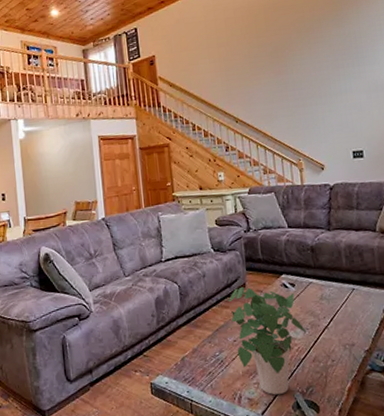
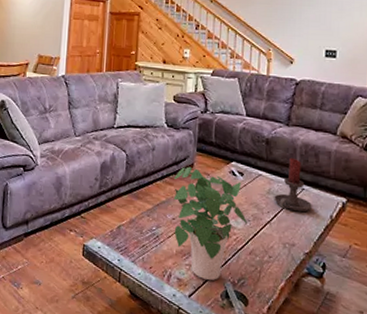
candle holder: none [327,260,365,312] -> present [274,157,312,212]

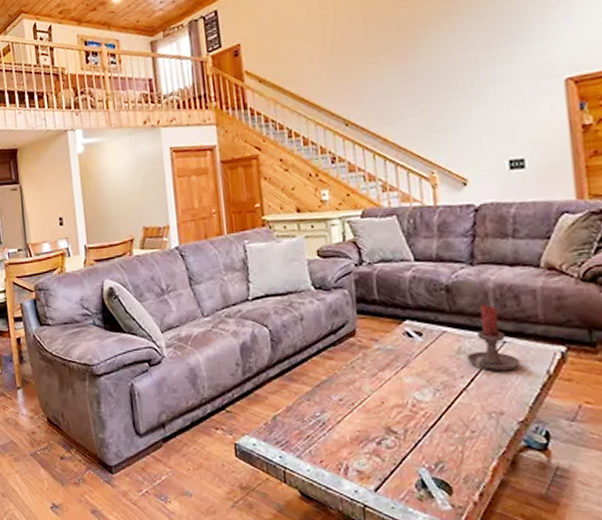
potted plant: present [173,166,248,280] -> none [333,333,438,468]

